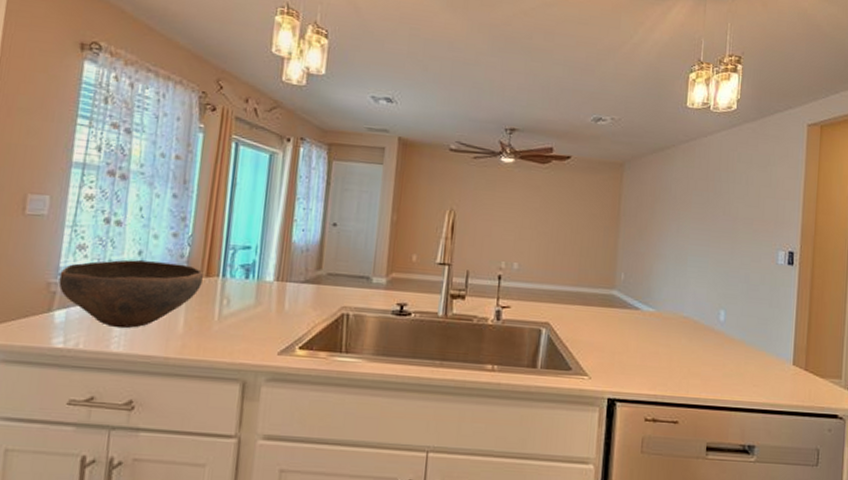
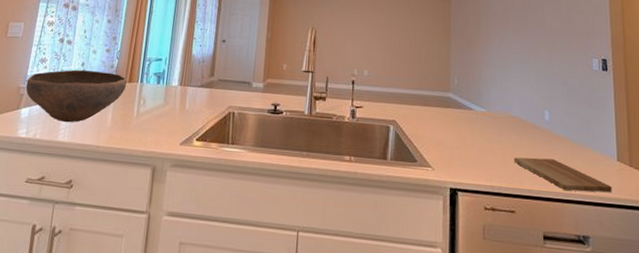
cutting board: none [681,362,784,399] -> present [514,157,612,193]

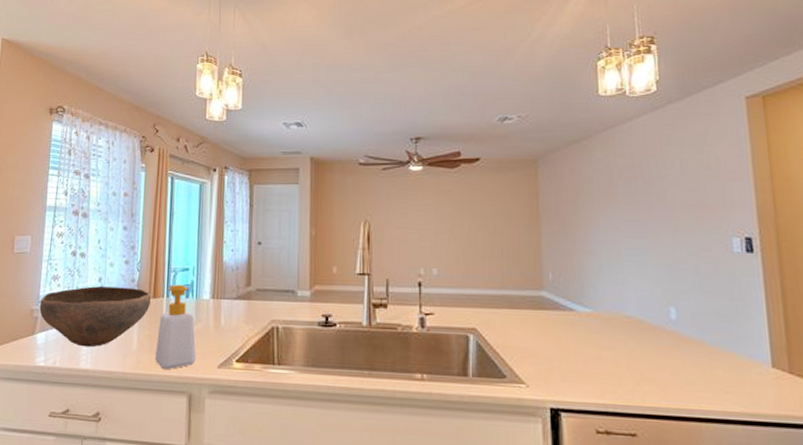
soap bottle: none [125,71,163,145] -> present [154,284,197,370]
cutting board: present [514,157,612,193] -> none [631,367,767,408]

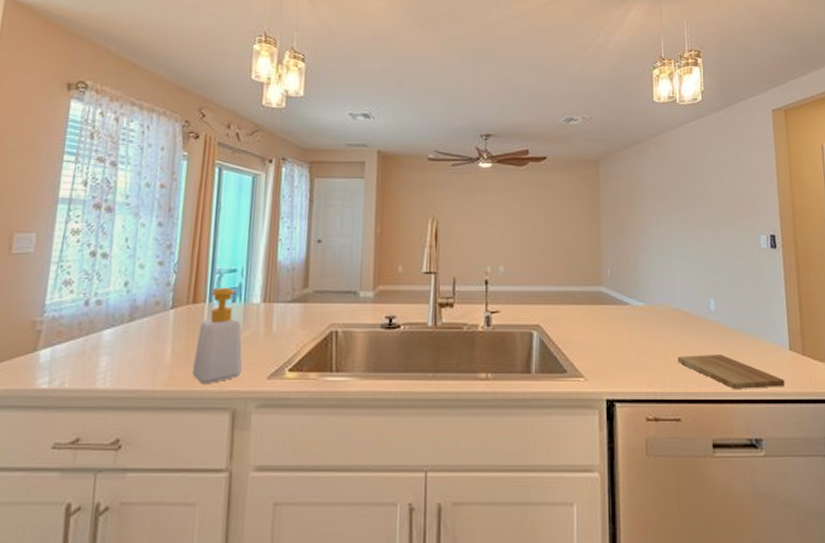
bowl: present [39,286,151,348] -> none [44,292,190,364]
cutting board: none [631,367,767,408] -> present [677,355,785,389]

